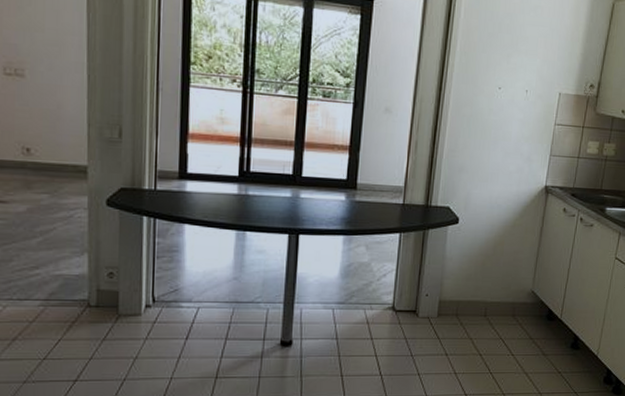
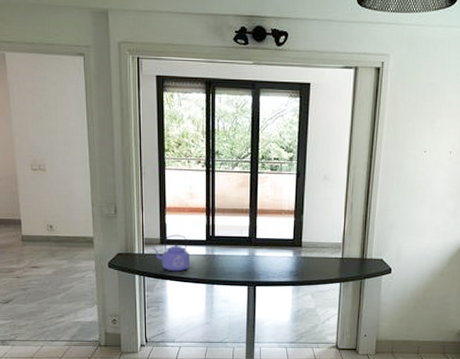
kettle: none [167,167,218,214] -> present [152,235,191,272]

